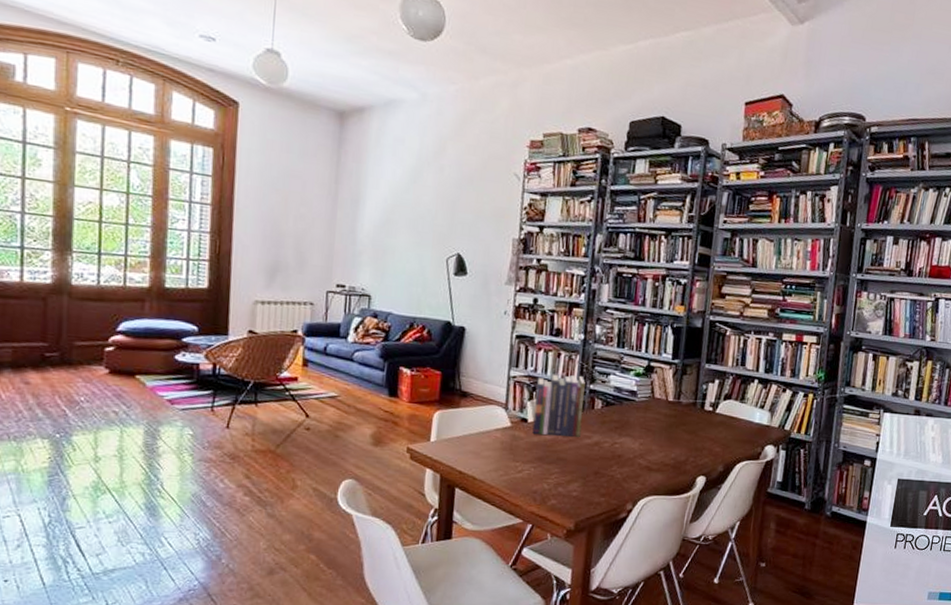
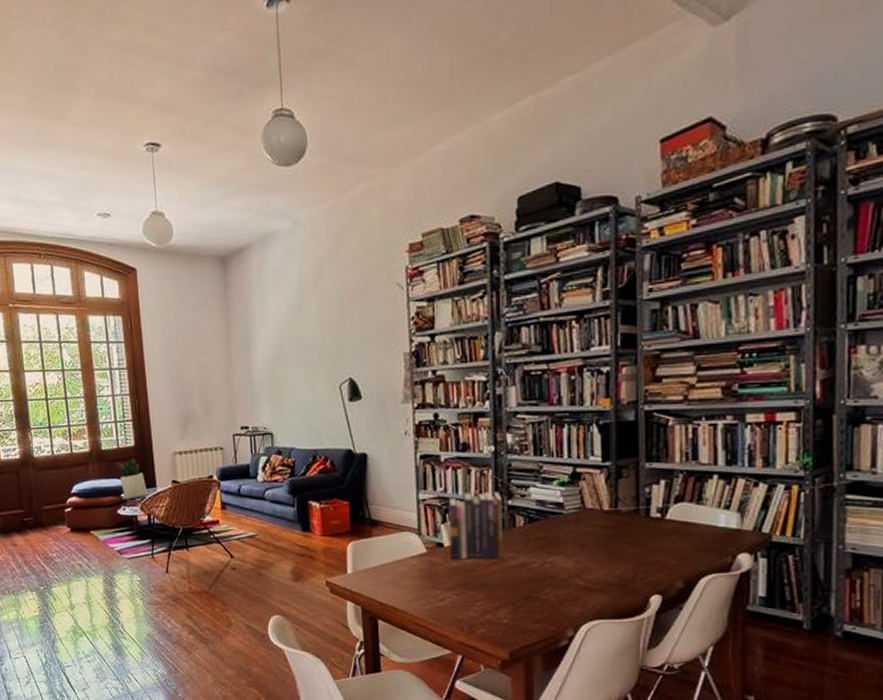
planter: none [182,300,219,346] -> present [117,458,150,500]

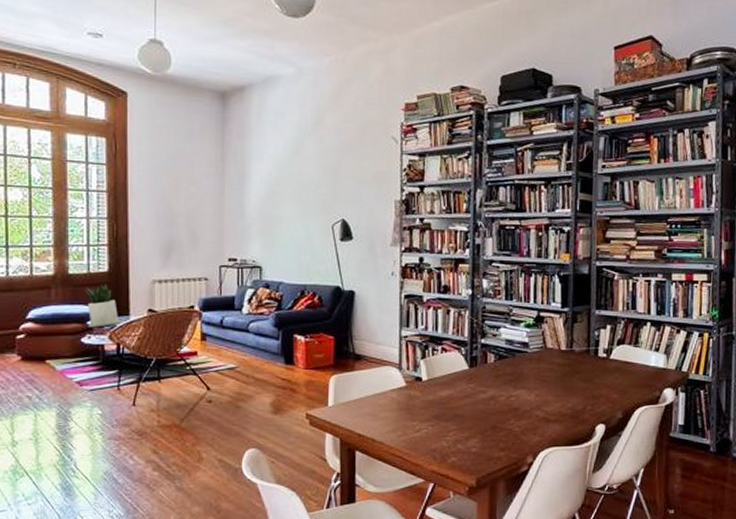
books: present [448,492,504,559] -> none [427,331,477,392]

